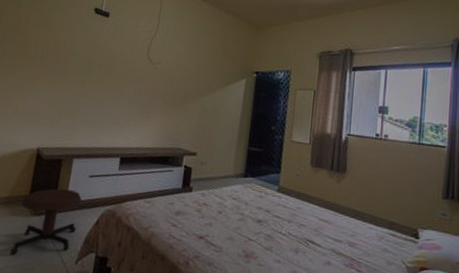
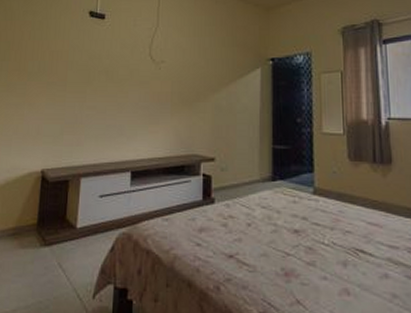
stool: present [9,188,83,255] -> none [21,212,94,293]

